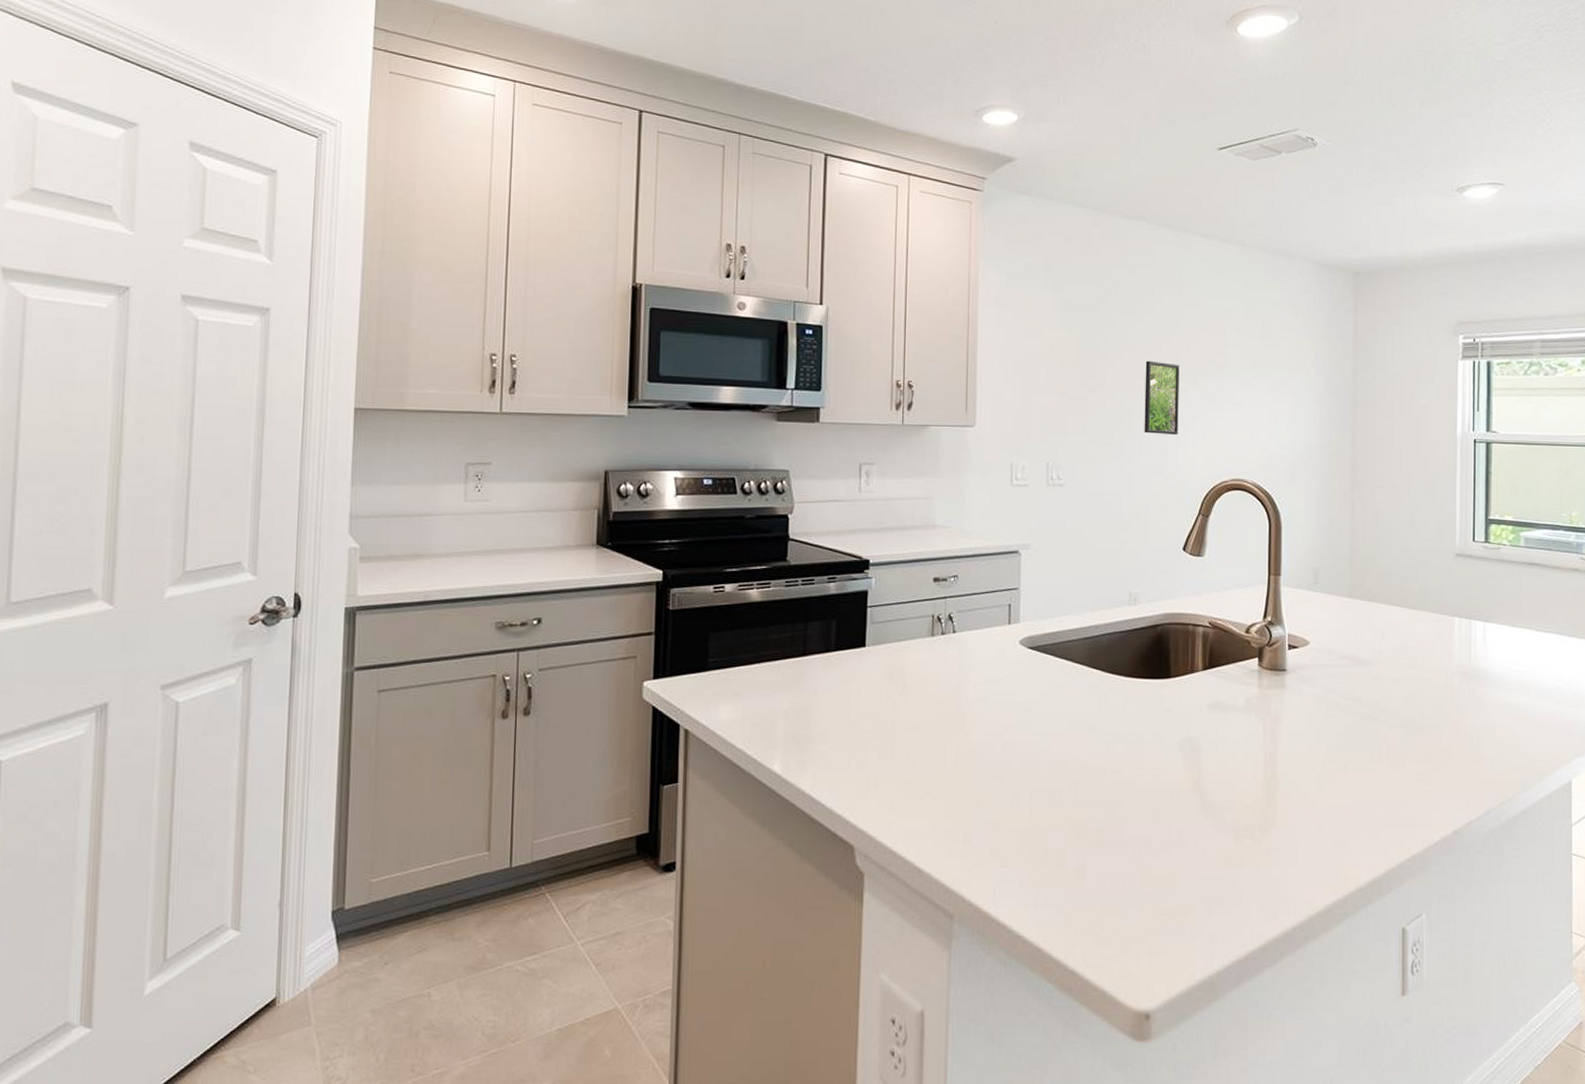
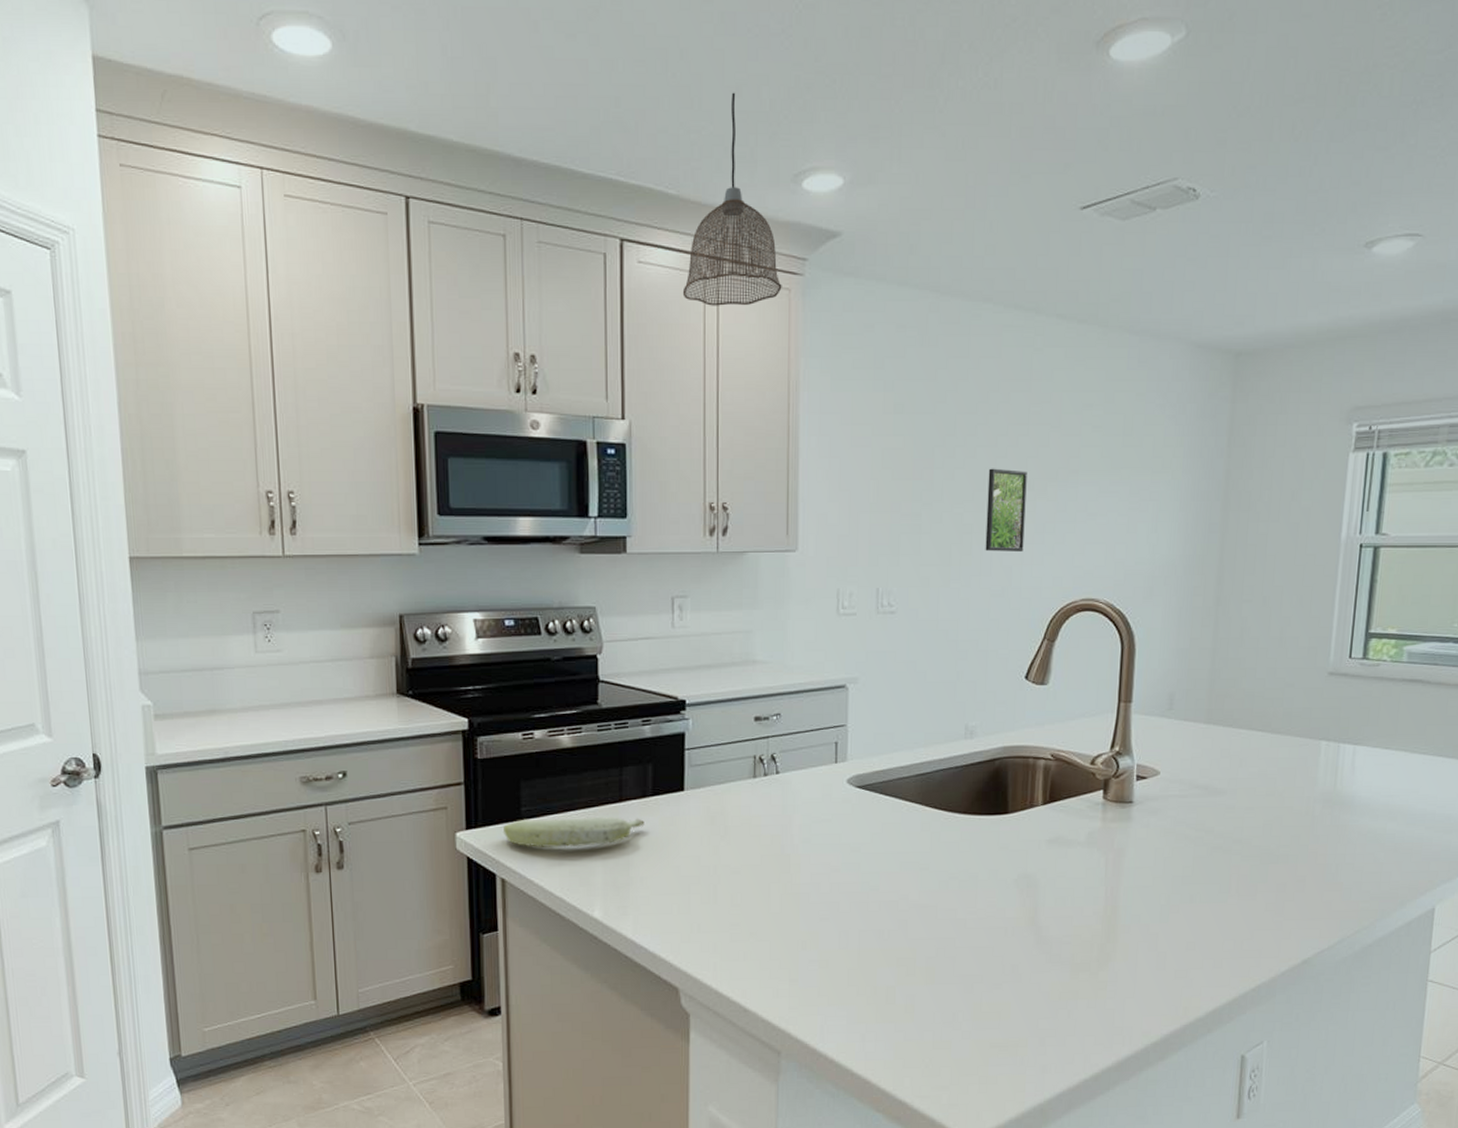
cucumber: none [690,669,827,700] -> present [504,816,644,848]
pendant lamp: none [877,43,964,214] -> present [682,92,782,306]

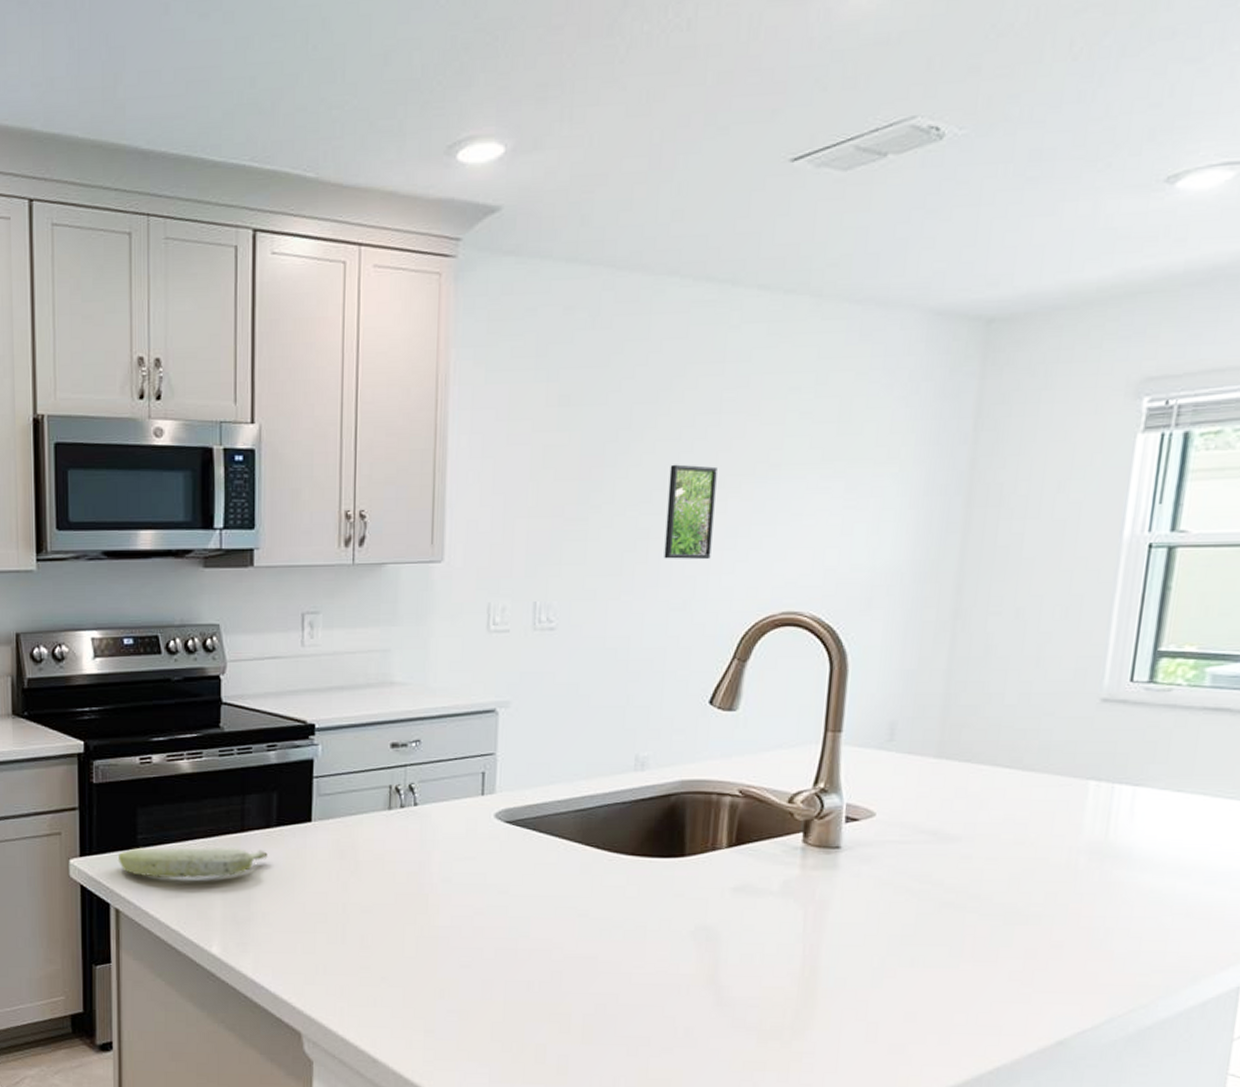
pendant lamp: present [682,92,782,306] -> none [320,60,432,297]

